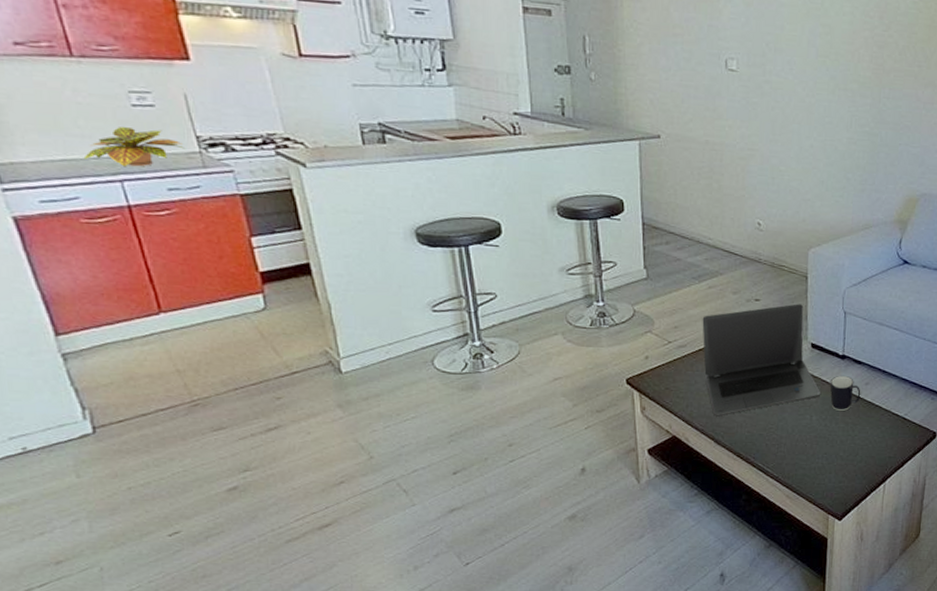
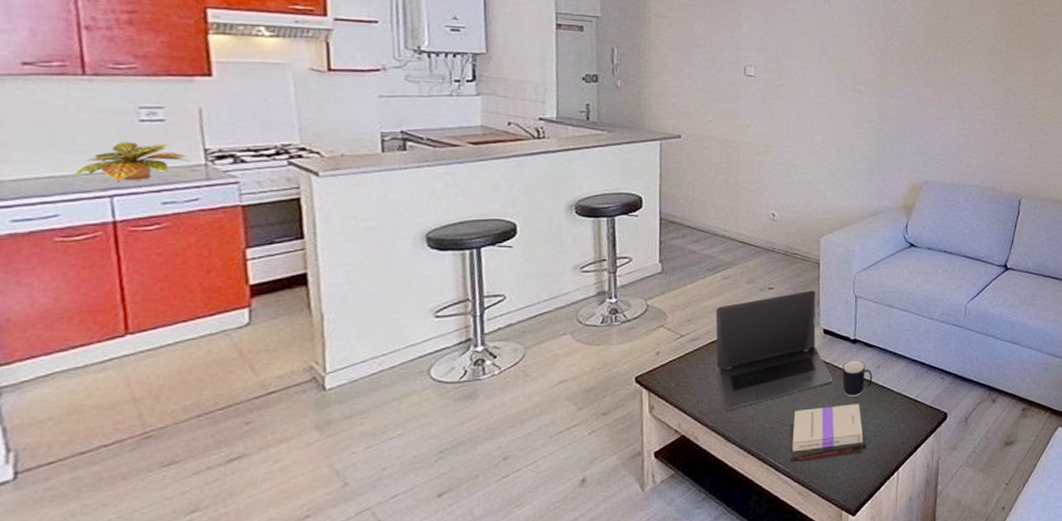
books: none [776,417,854,468] -> present [788,404,867,463]

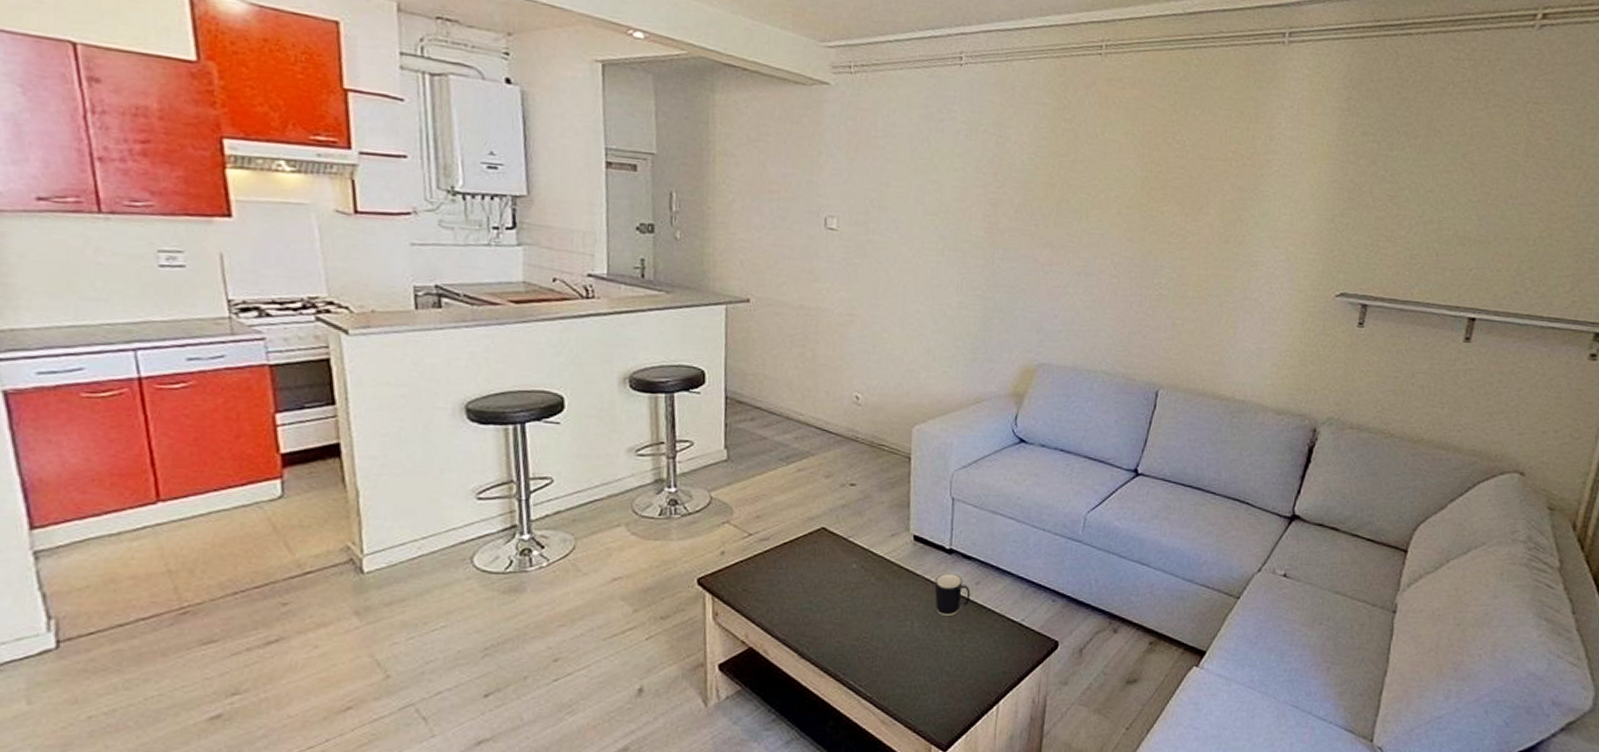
plant: present [73,142,191,182] -> none [95,289,214,335]
laptop computer: present [715,290,834,411] -> none [788,489,925,624]
books: present [788,404,867,463] -> none [871,624,962,687]

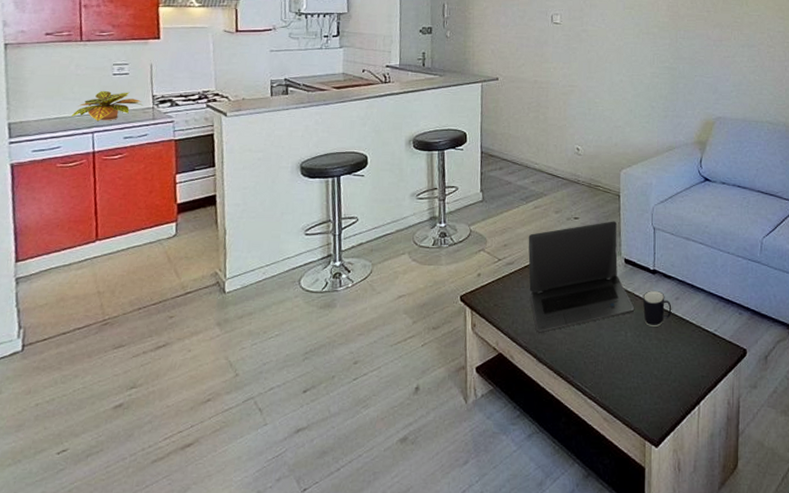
plant: none [95,289,214,335] -> present [71,91,144,122]
laptop computer: none [788,489,925,624] -> present [528,221,635,333]

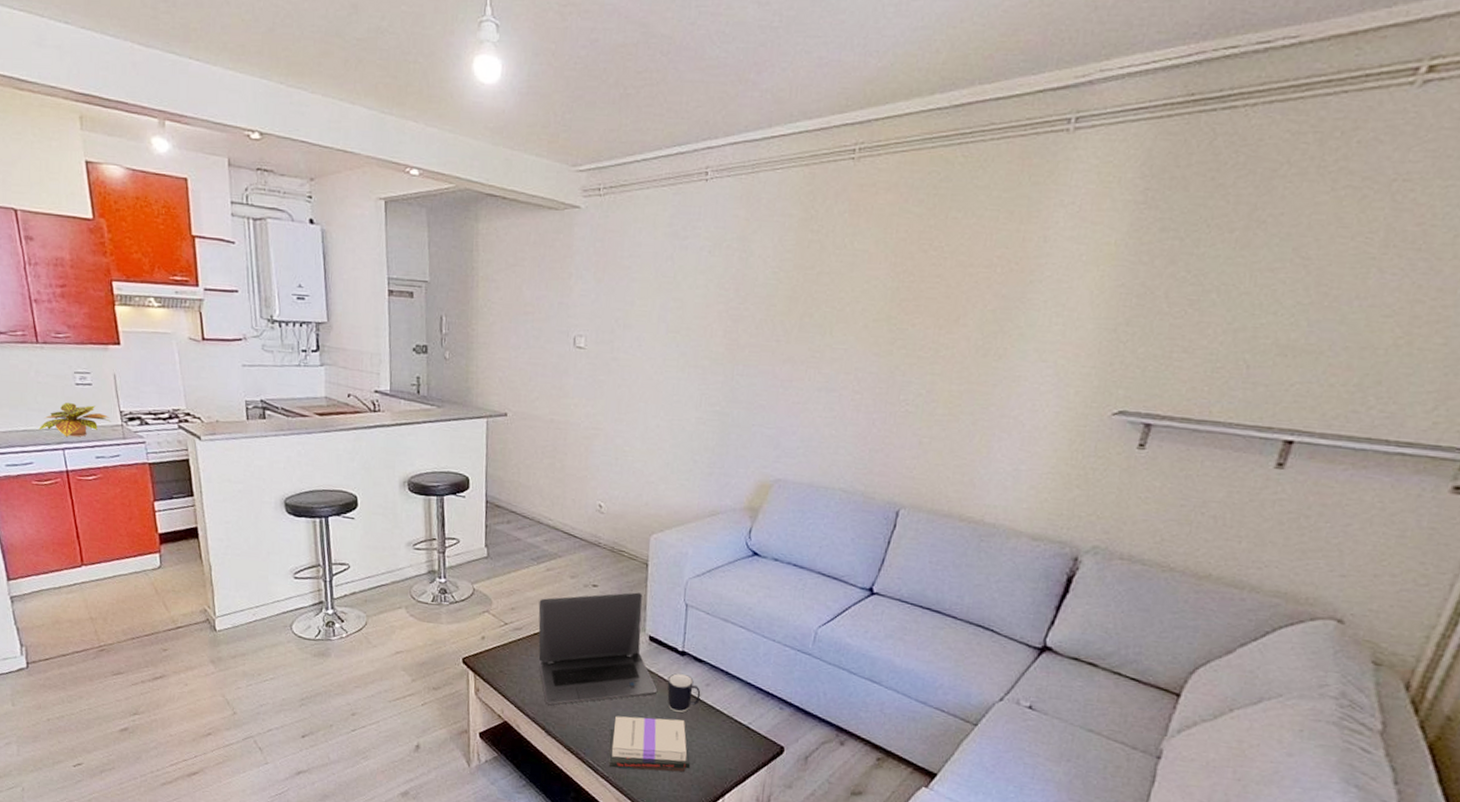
books: none [594,334,668,388] -> present [608,715,691,772]

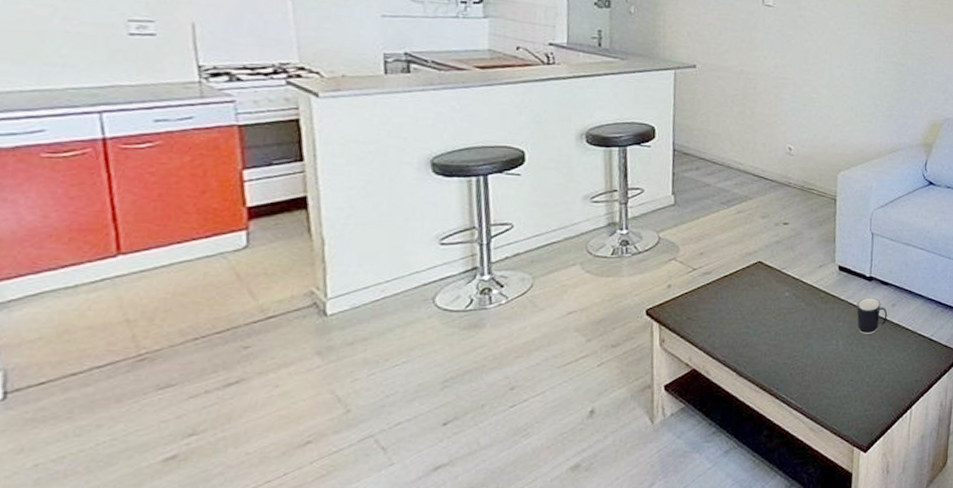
plant: present [38,403,112,438] -> none [59,56,184,98]
laptop computer: present [538,592,658,706] -> none [728,226,848,346]
books: present [608,715,691,772] -> none [801,342,881,399]

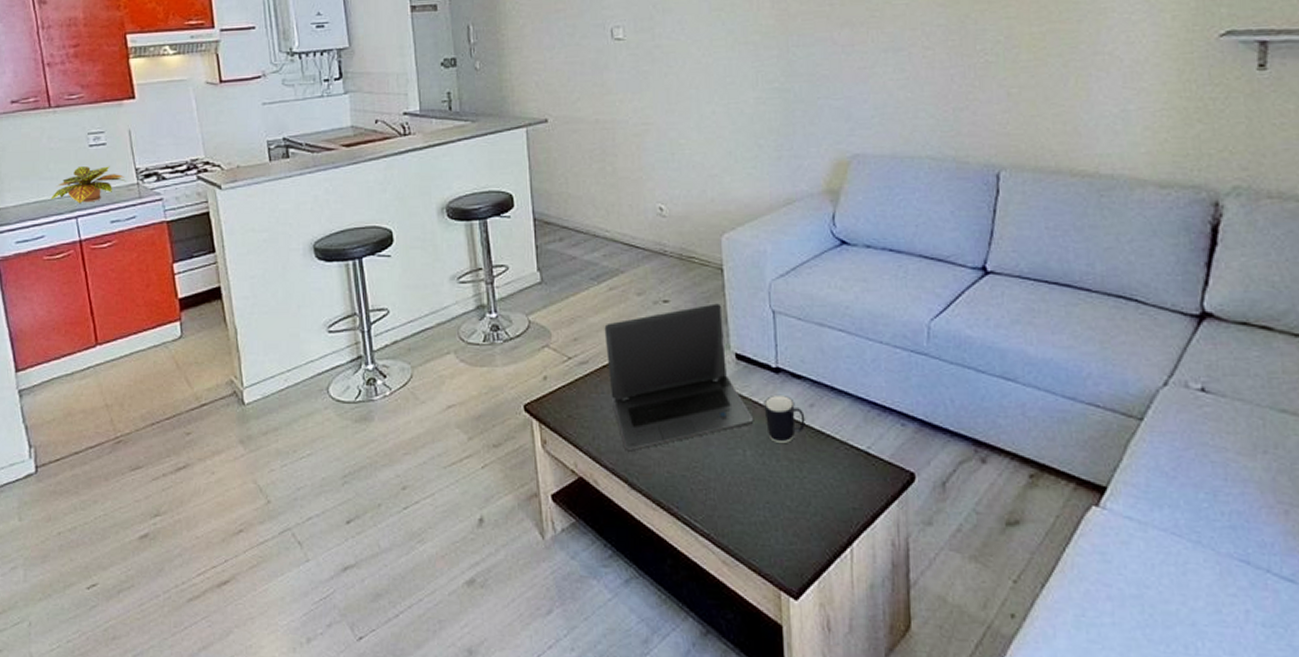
plant: none [59,56,184,98] -> present [50,166,127,204]
laptop computer: none [728,226,848,346] -> present [604,303,754,452]

